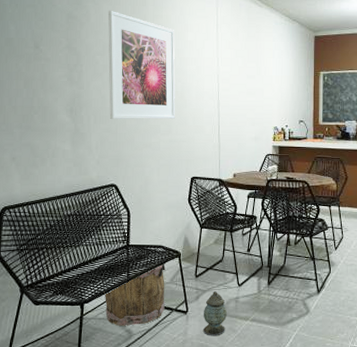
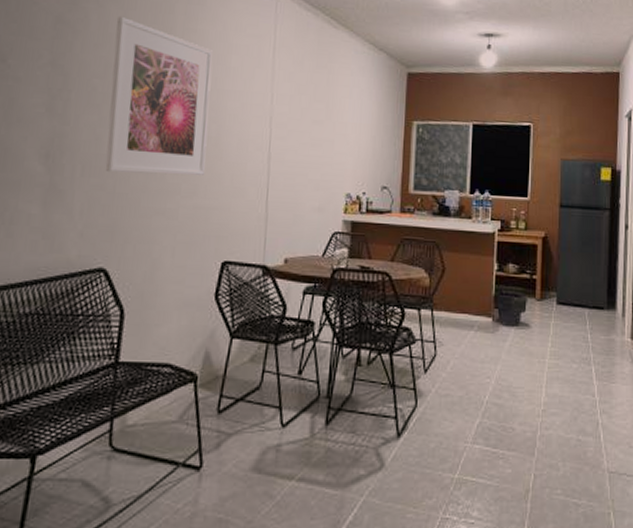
bucket: present [104,263,167,326] -> none [70,391,175,491]
lantern: present [203,291,228,336] -> none [224,435,263,506]

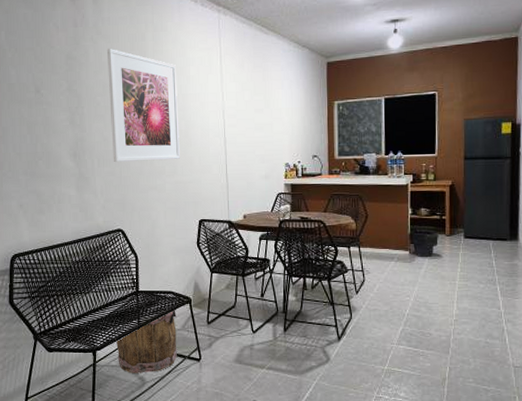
bucket: none [70,391,175,491] -> present [115,310,177,373]

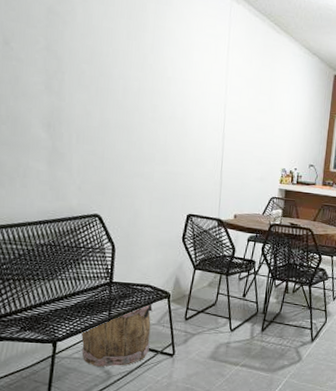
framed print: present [107,48,181,163] -> none [95,10,179,148]

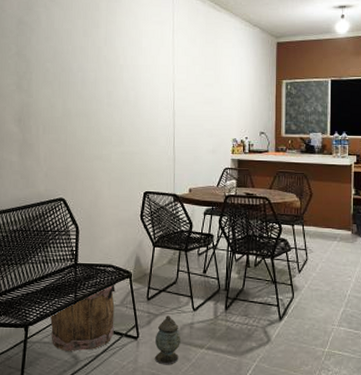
lantern: none [190,335,217,380] -> present [155,316,181,365]

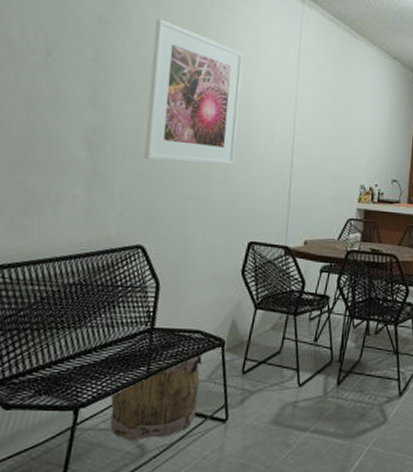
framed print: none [59,15,129,130] -> present [144,18,243,166]
lantern: present [155,316,181,365] -> none [246,393,281,453]

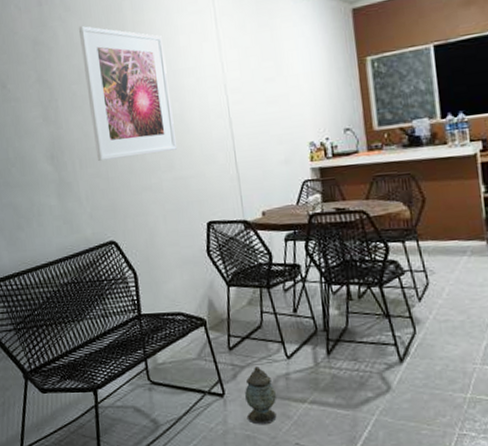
bucket: present [110,354,204,440] -> none [118,335,195,415]
lantern: none [246,393,281,453] -> present [245,366,277,425]

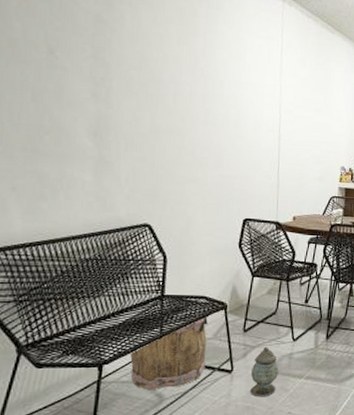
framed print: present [79,25,178,162] -> none [145,17,231,152]
bucket: none [118,335,195,415] -> present [129,316,210,390]

